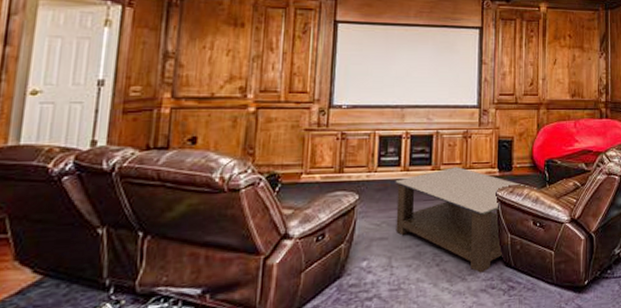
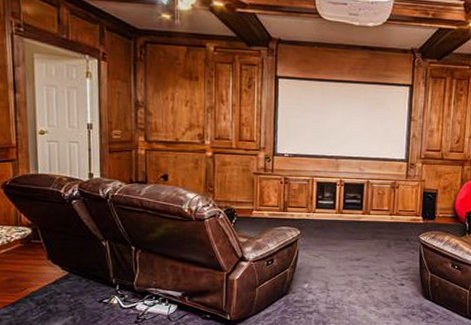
coffee table: present [395,167,538,273] -> none [330,213,458,302]

